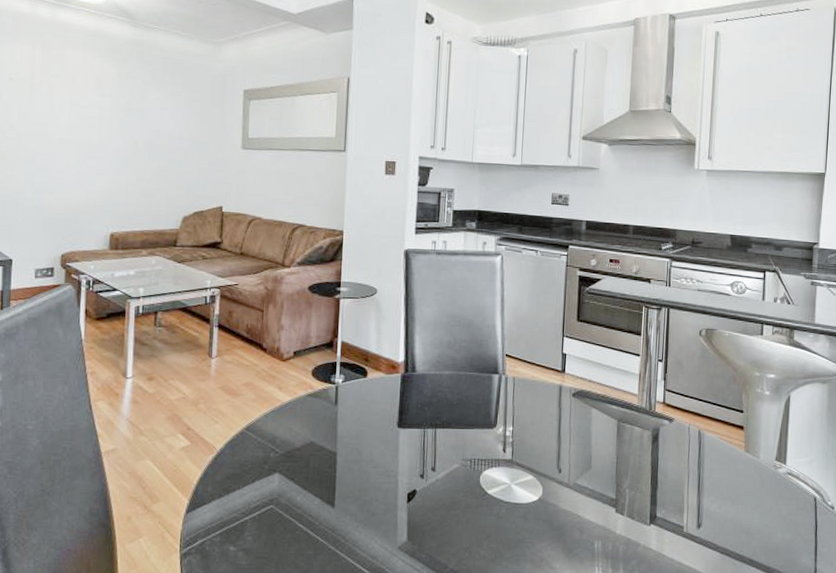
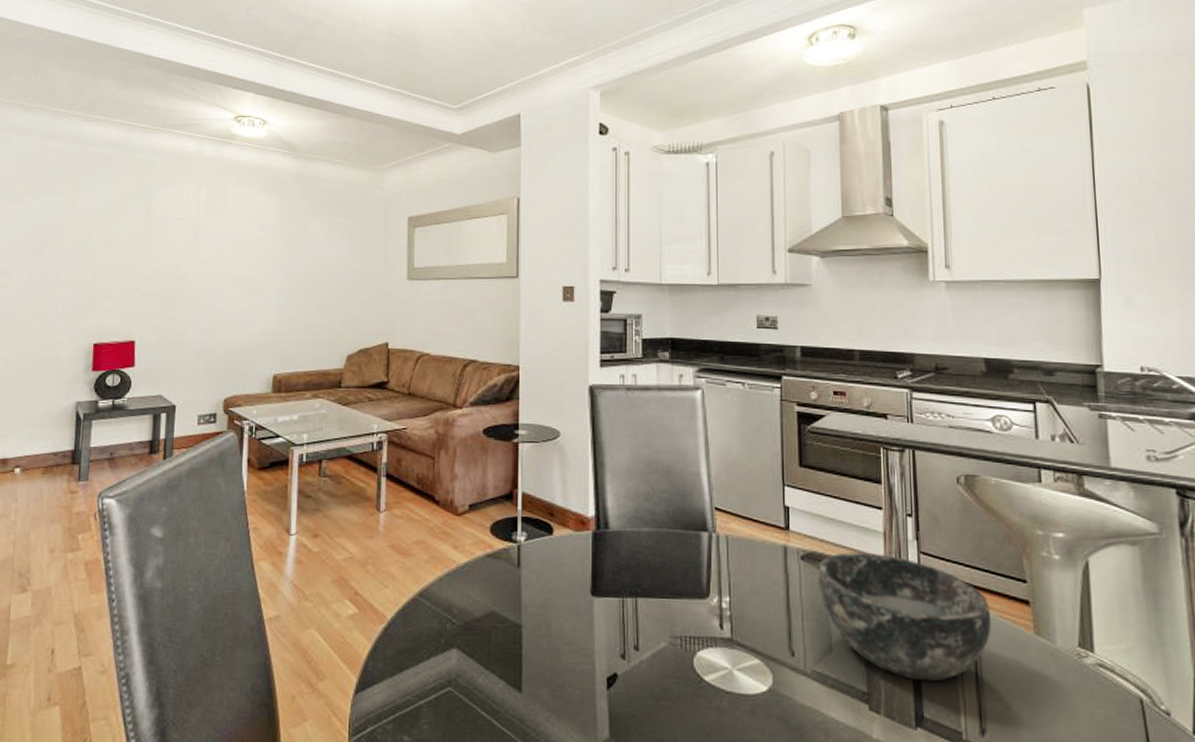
bowl: none [584,390,714,490] -> present [818,552,991,682]

